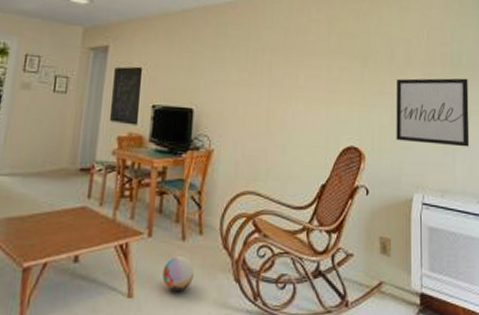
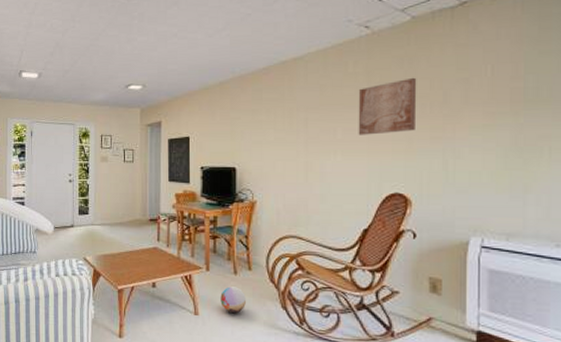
wall art: none [319,32,370,85] -> present [358,77,417,135]
wall art: present [396,78,470,147] -> none [449,113,548,188]

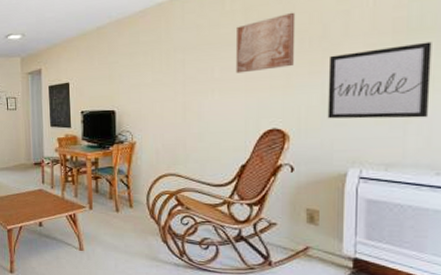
ball: present [220,285,246,314] -> none [104,222,128,249]
wall art: none [449,113,548,188] -> present [327,41,432,119]

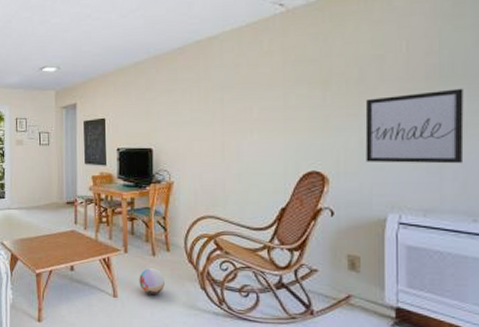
ball: none [104,222,128,249] -> present [139,267,165,296]
wall art: present [235,12,296,74] -> none [273,54,333,114]

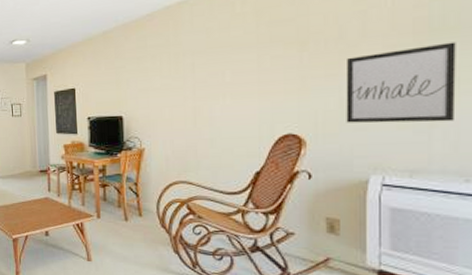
ball: present [139,267,165,296] -> none [112,232,138,259]

